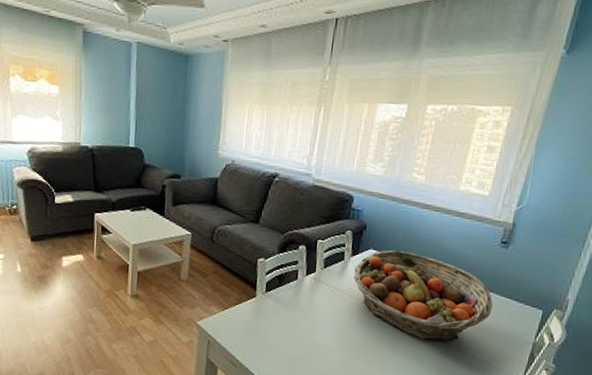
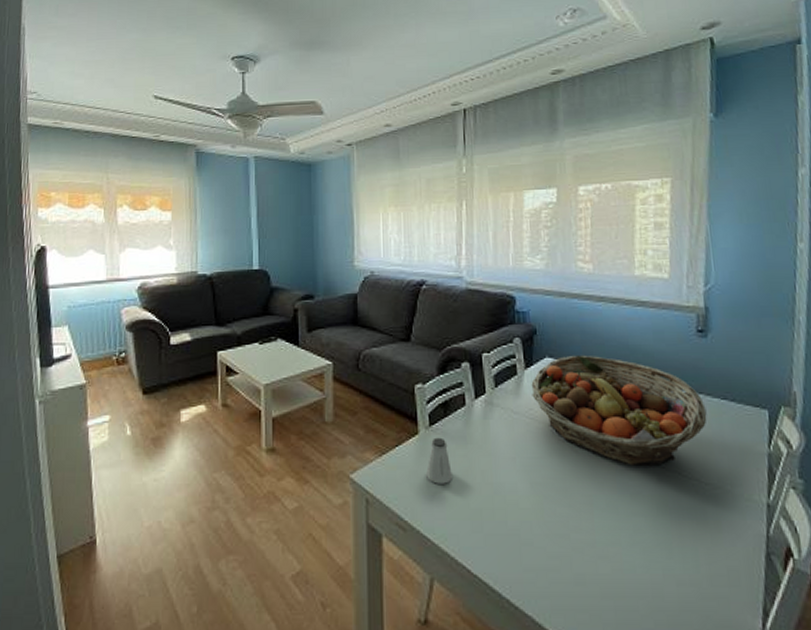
saltshaker: none [258,301,279,337] -> present [426,437,452,484]

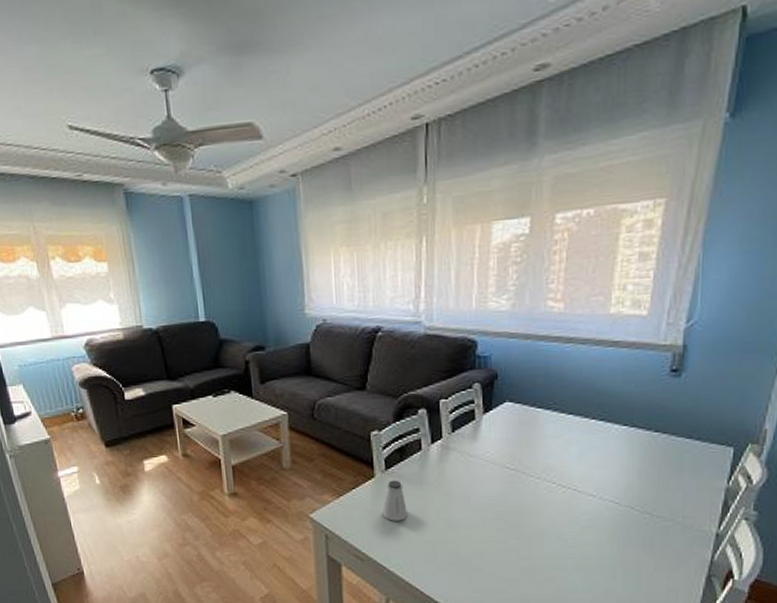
fruit basket: present [531,354,707,467] -> none [489,398,669,503]

